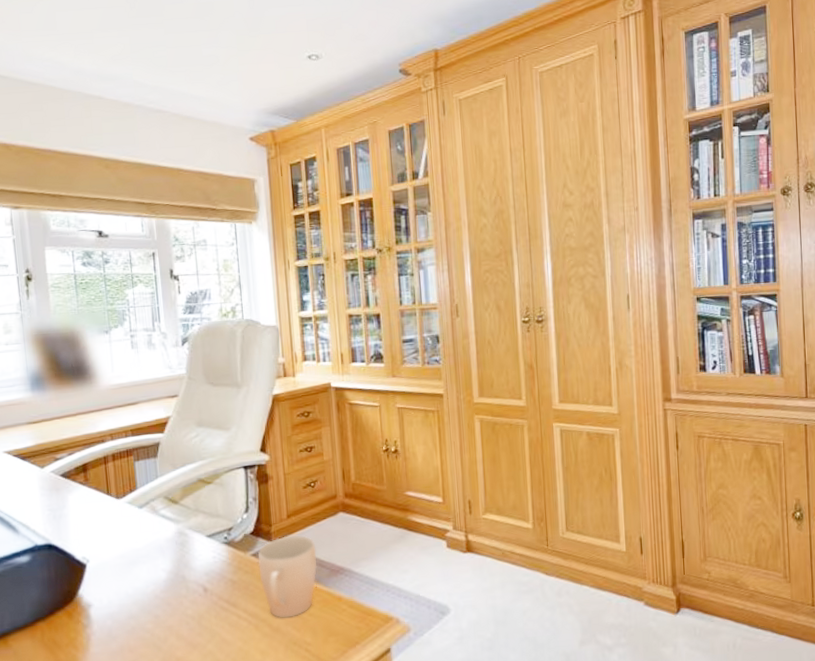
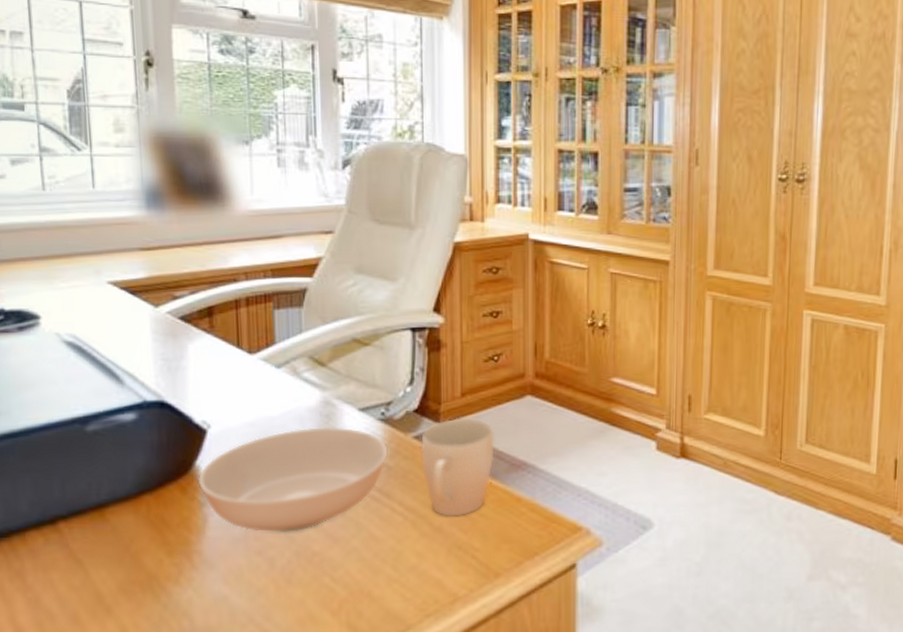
bowl: none [81,552,232,645] -> present [197,427,388,532]

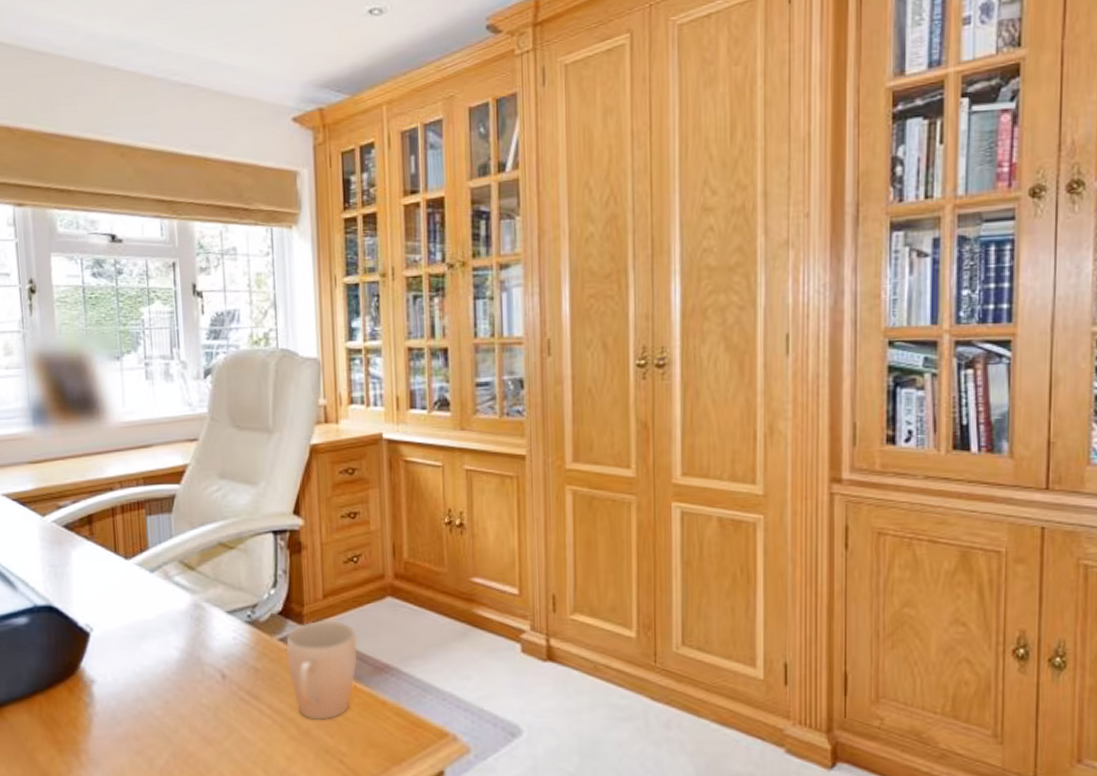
bowl: present [197,427,388,532] -> none [83,630,255,733]

